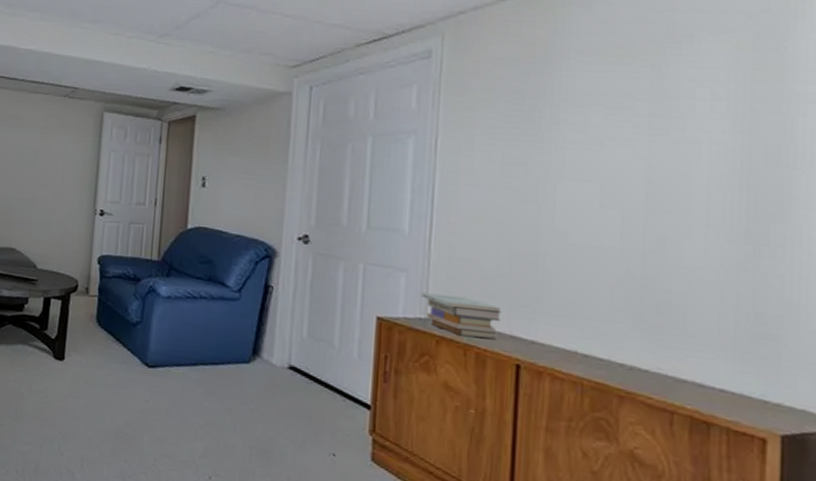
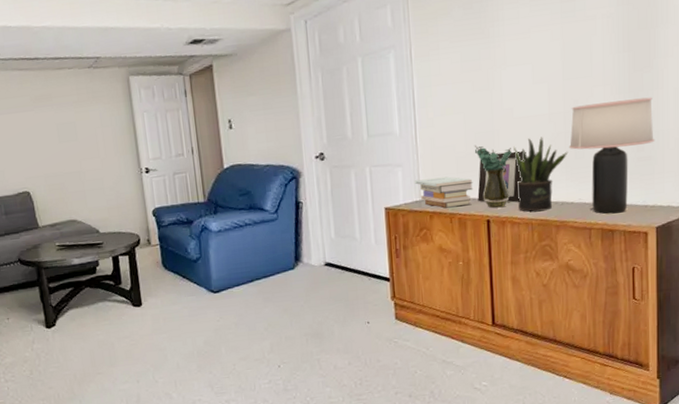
picture frame: none [506,282,582,352] -> present [477,151,526,203]
vase: none [507,266,561,354] -> present [474,145,511,209]
potted plant: none [564,273,646,373] -> present [514,136,568,212]
table lamp: none [646,246,786,403] -> present [568,97,655,214]

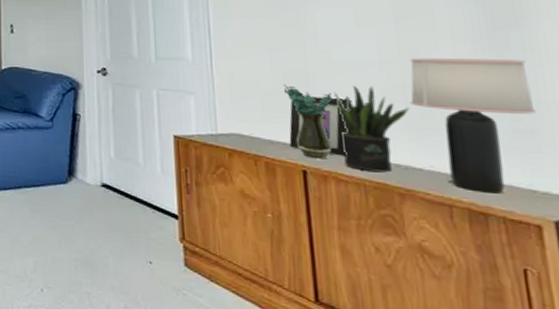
books: present [414,176,474,208] -> none [209,111,284,150]

